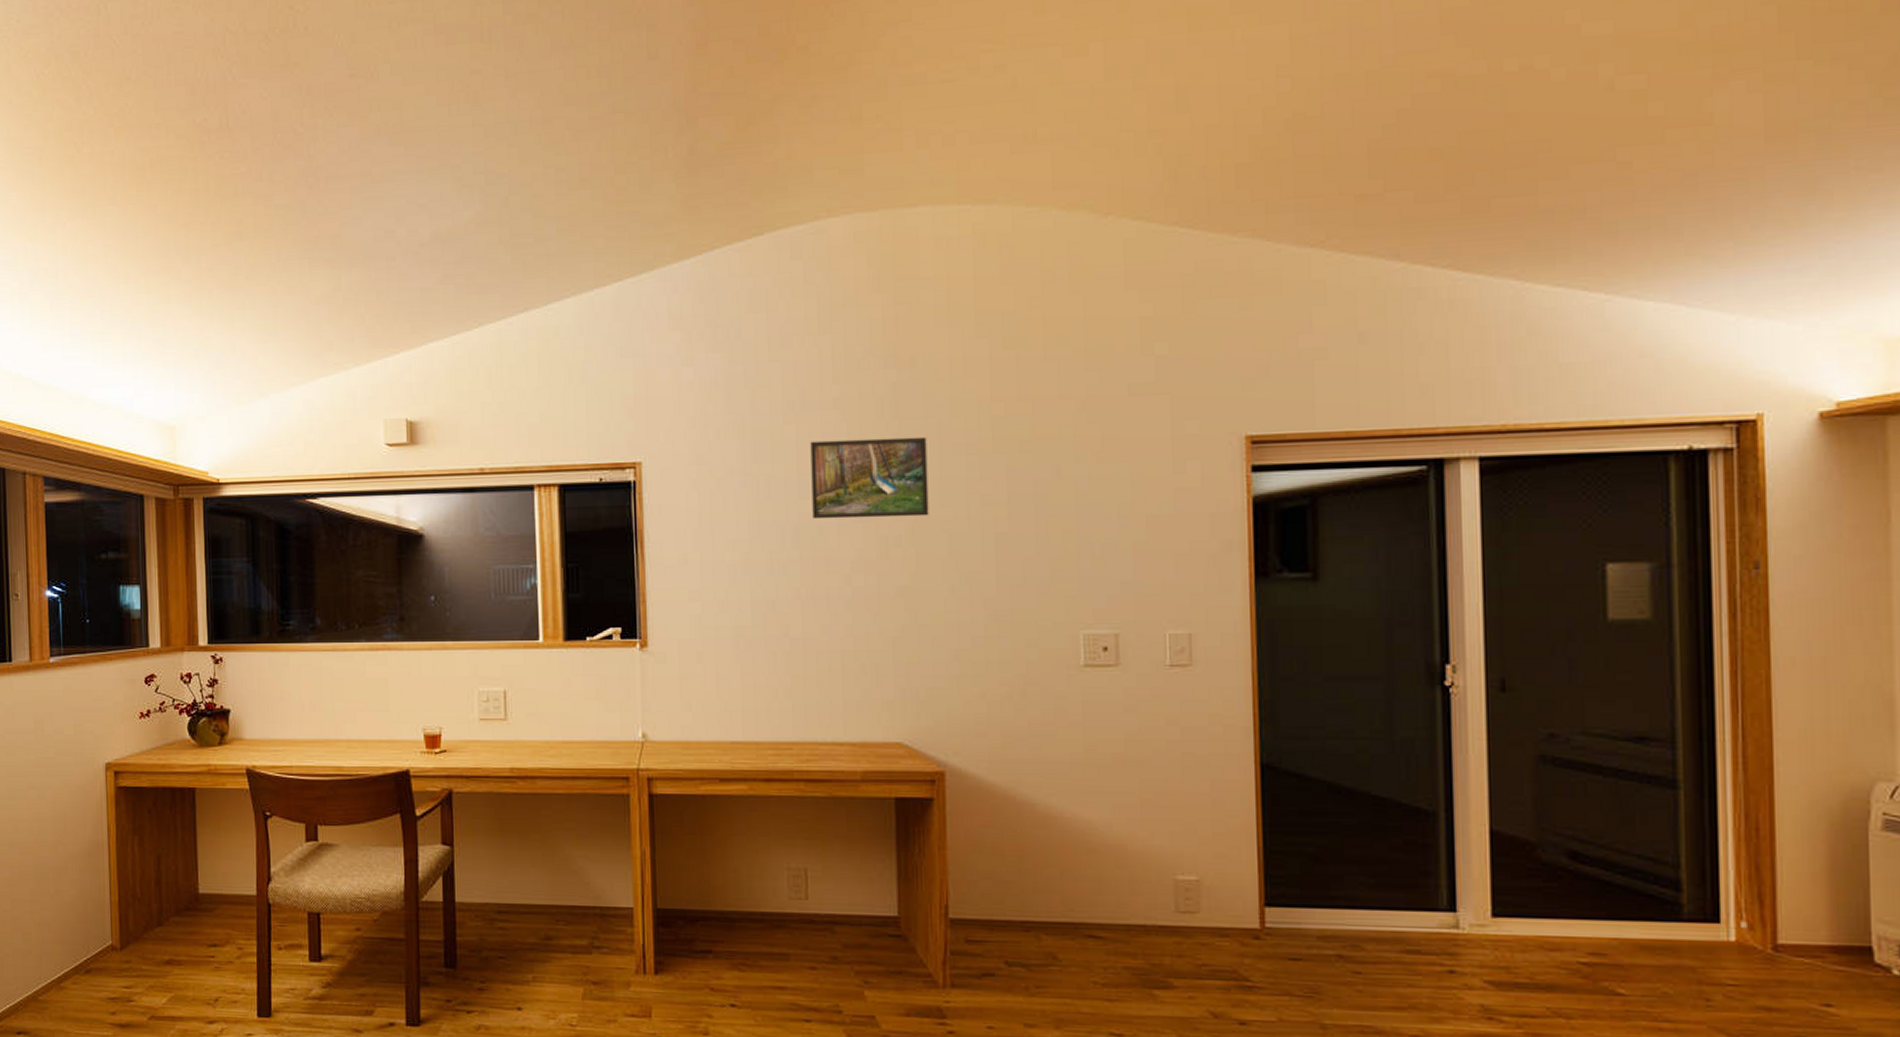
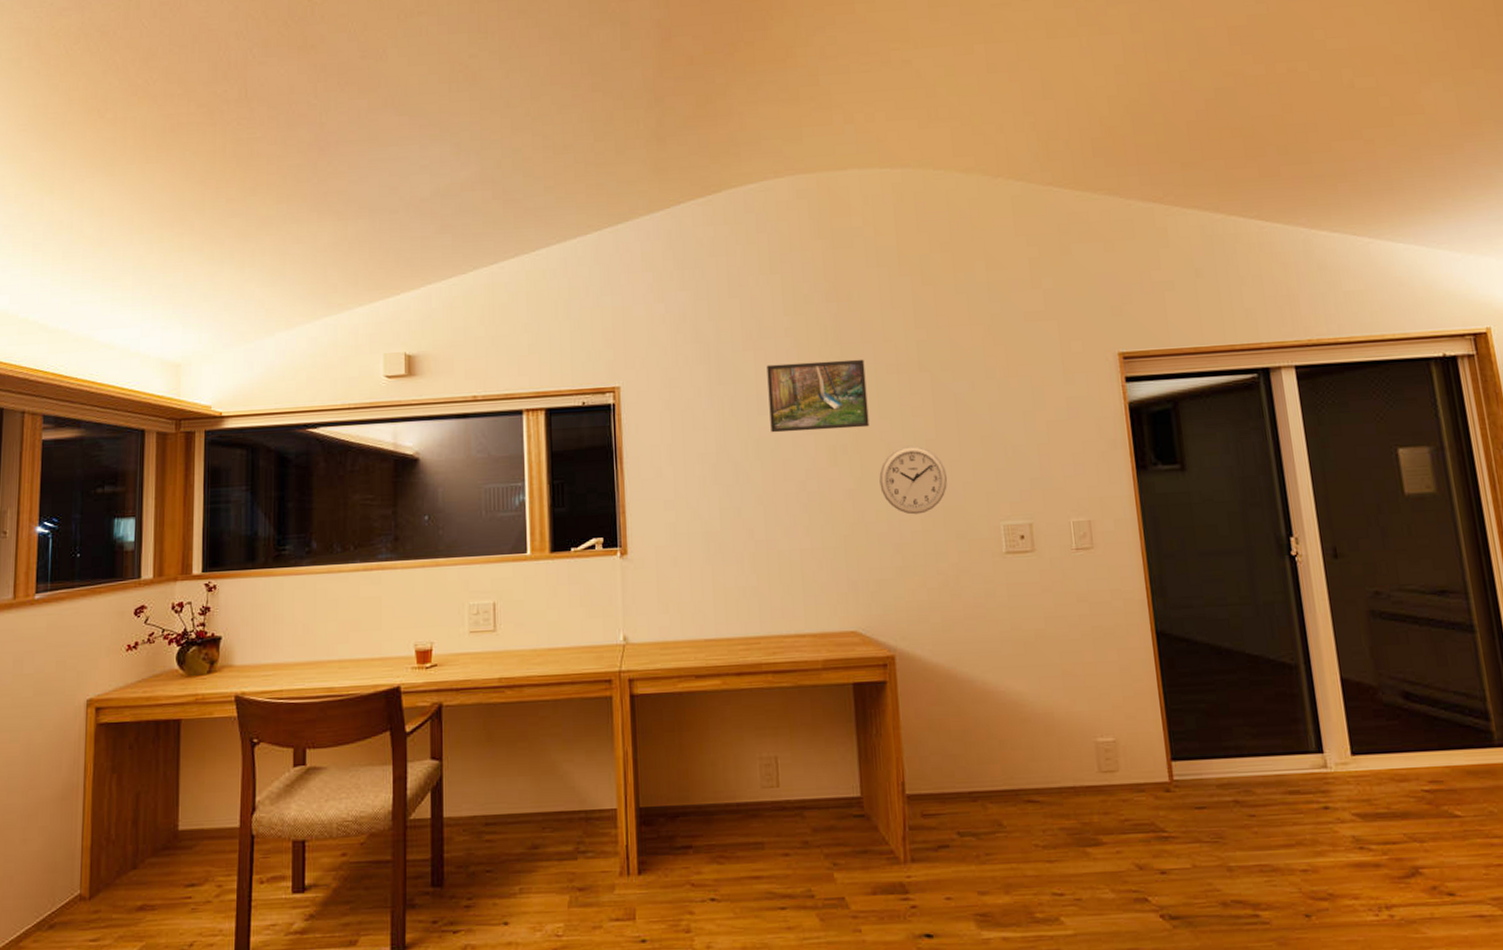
wall clock: none [937,539,1020,618] -> present [879,445,948,515]

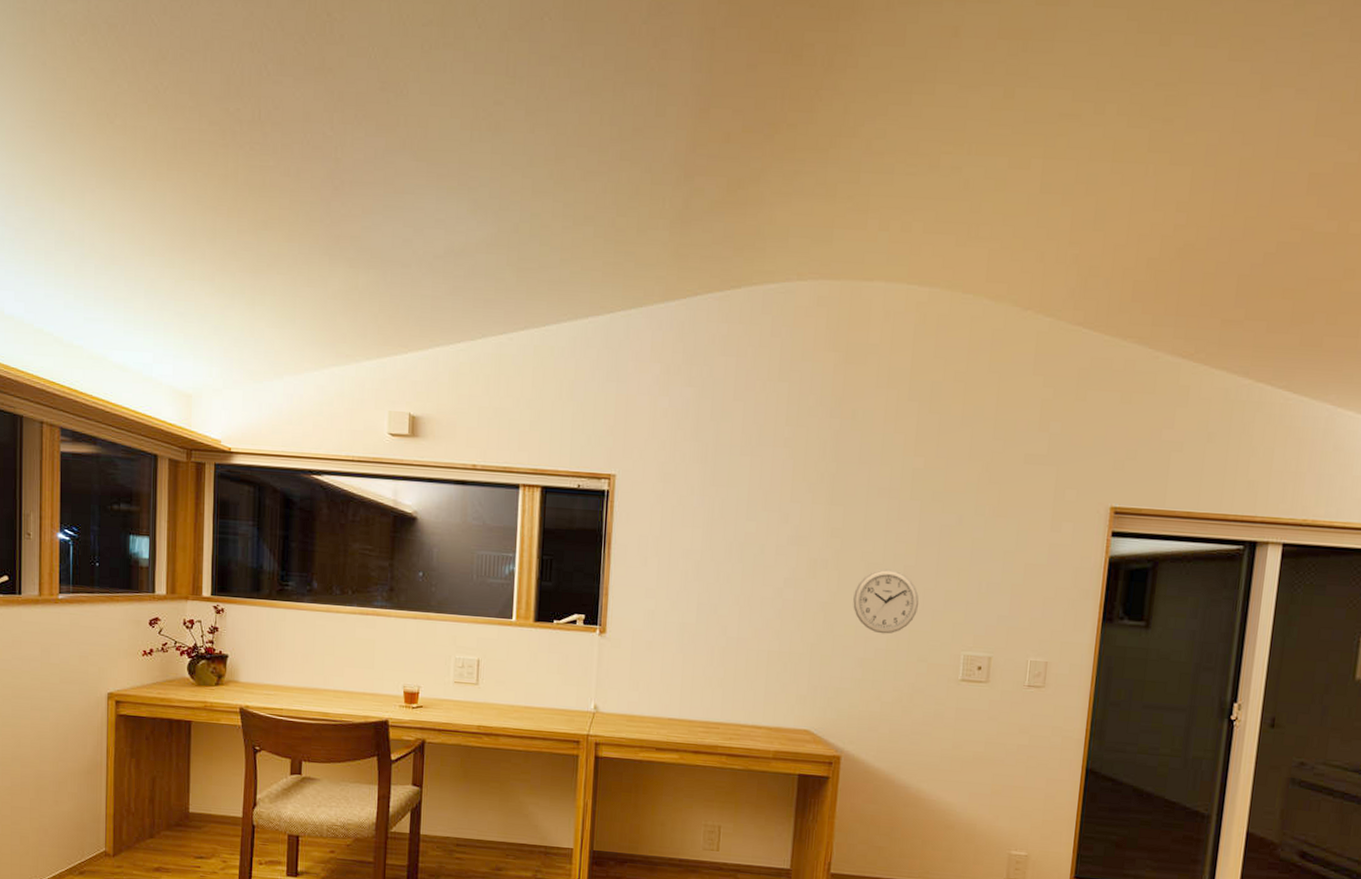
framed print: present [766,359,870,433] -> none [756,472,858,546]

